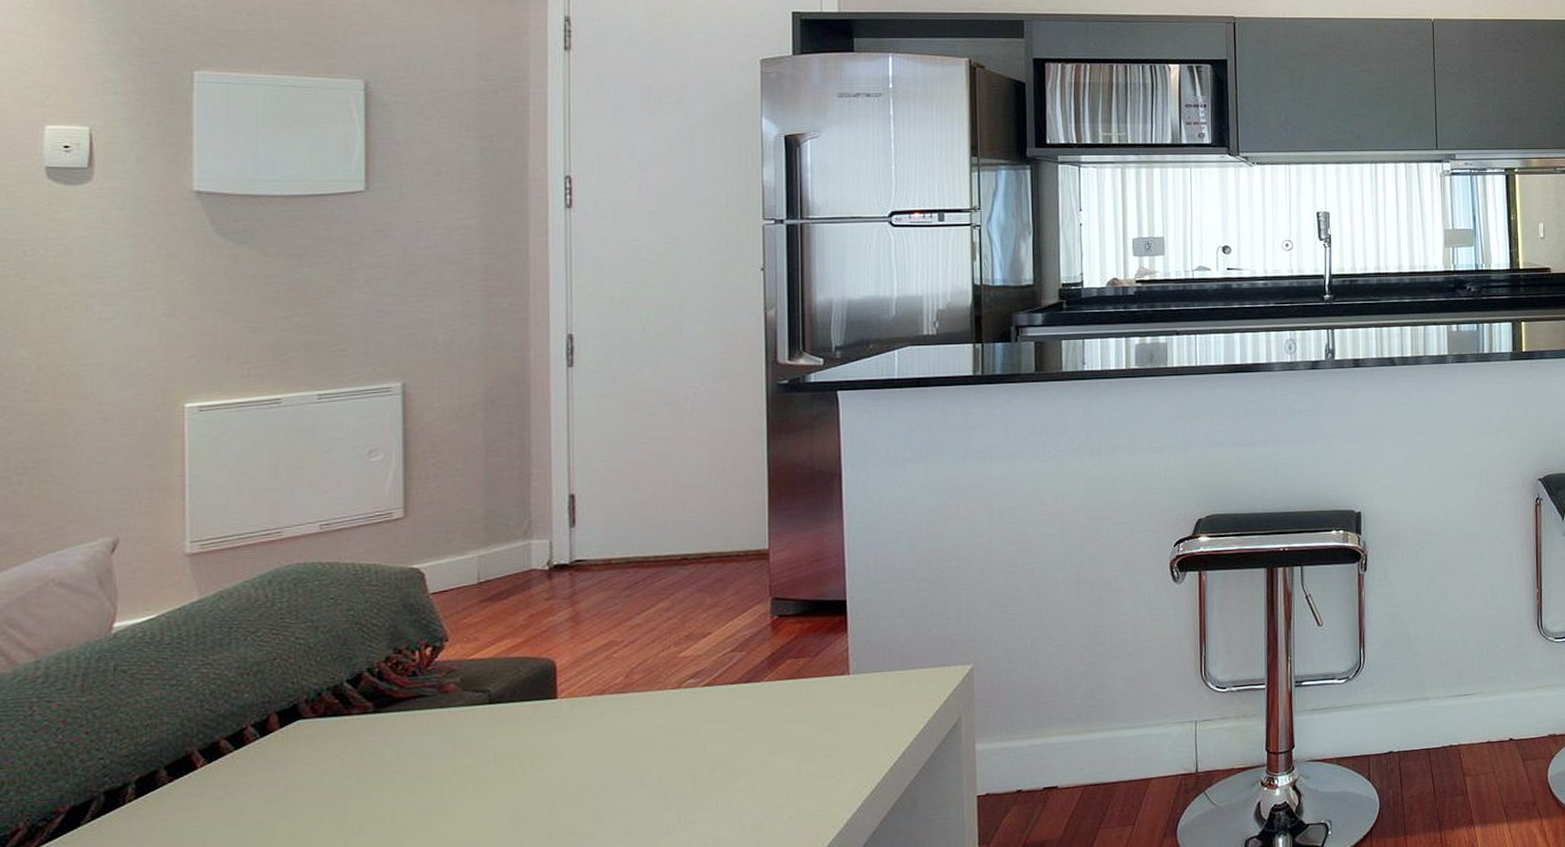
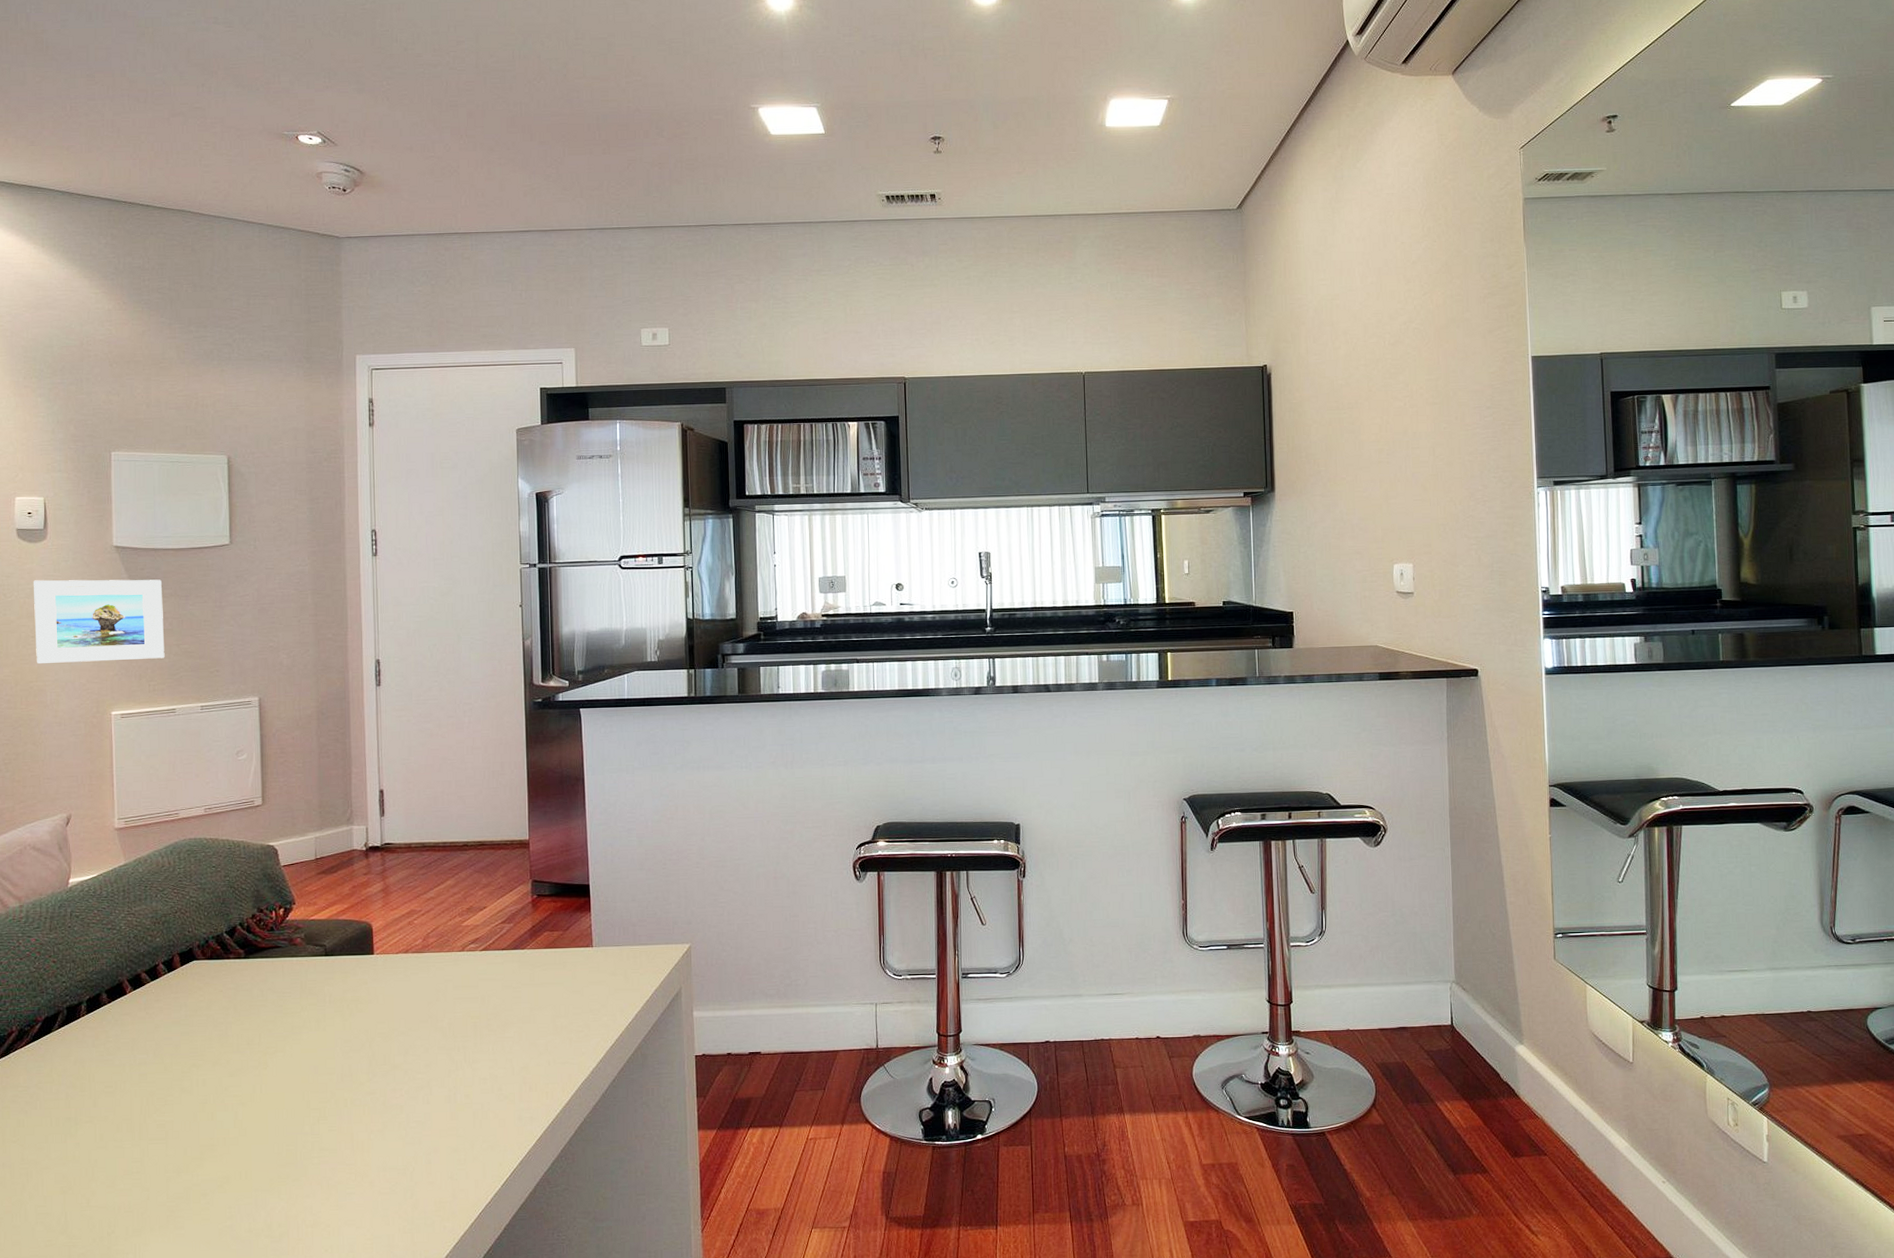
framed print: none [69,233,267,343] -> present [33,579,165,664]

